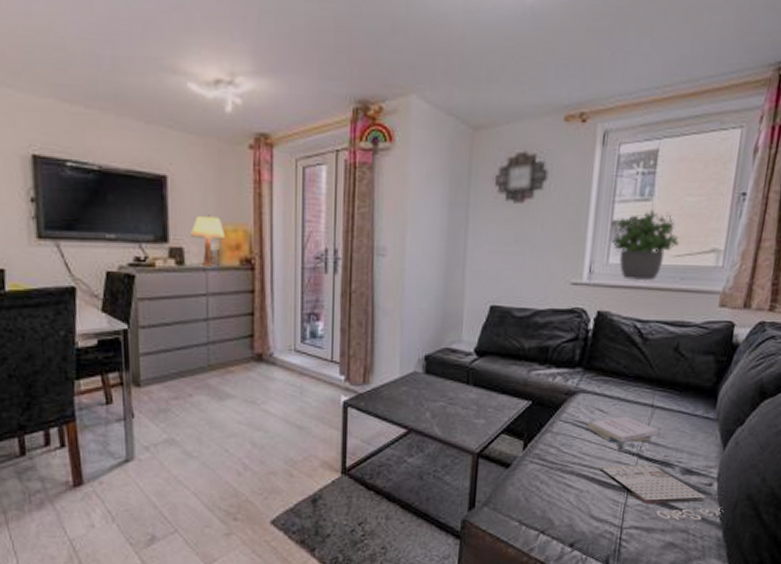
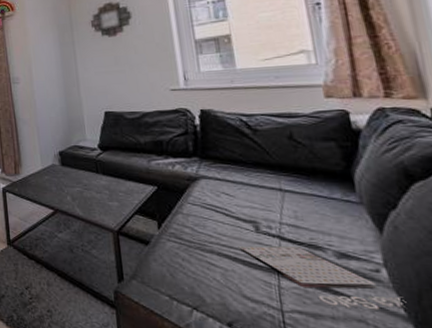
books: present [586,416,659,442] -> none [215,199,296,224]
potted plant: present [611,210,680,282] -> none [195,27,265,83]

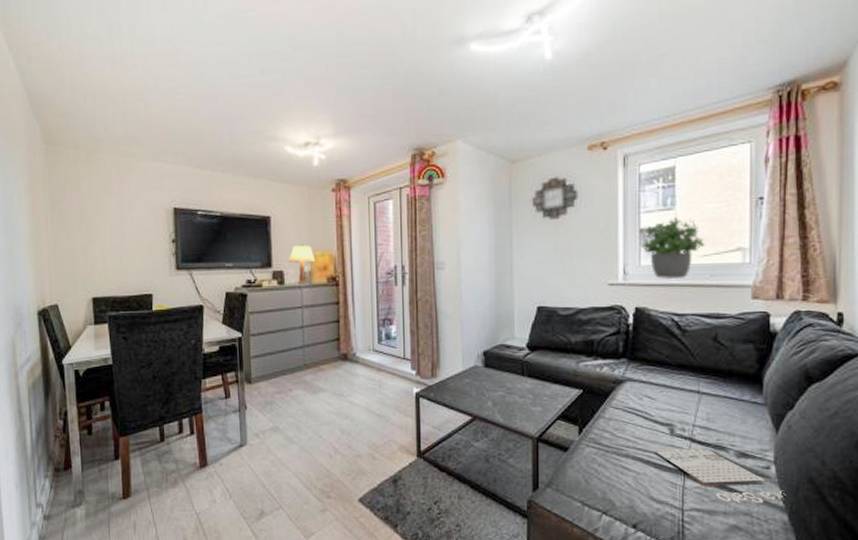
potted plant: none [195,27,265,83] -> present [640,217,706,280]

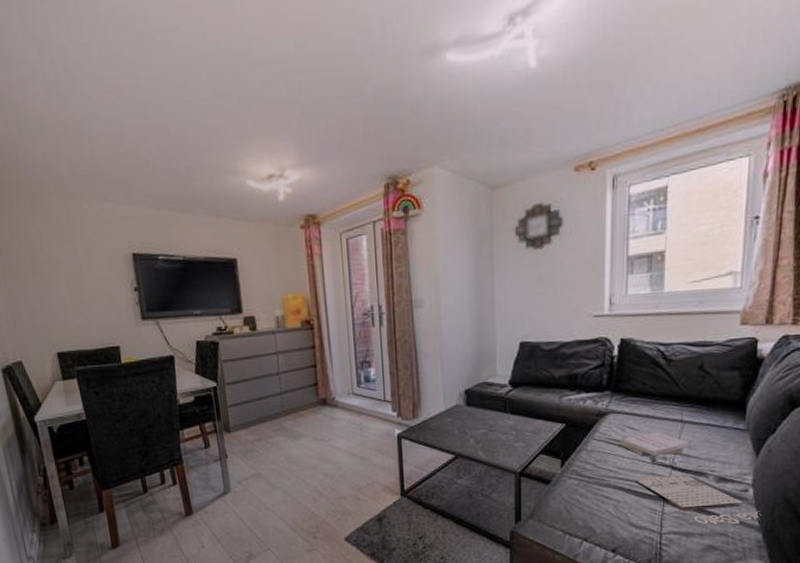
table lamp: present [289,244,316,285] -> none [259,287,288,330]
books: none [637,402,708,427] -> present [619,432,690,456]
potted plant: present [640,217,706,280] -> none [628,242,696,309]

